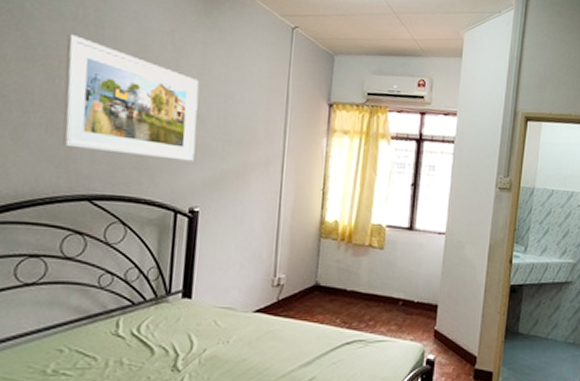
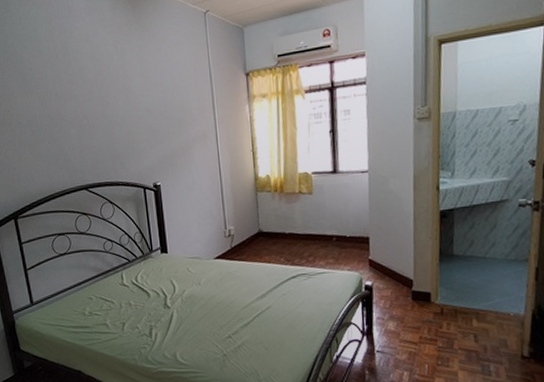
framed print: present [62,34,199,162] -> none [47,65,149,152]

